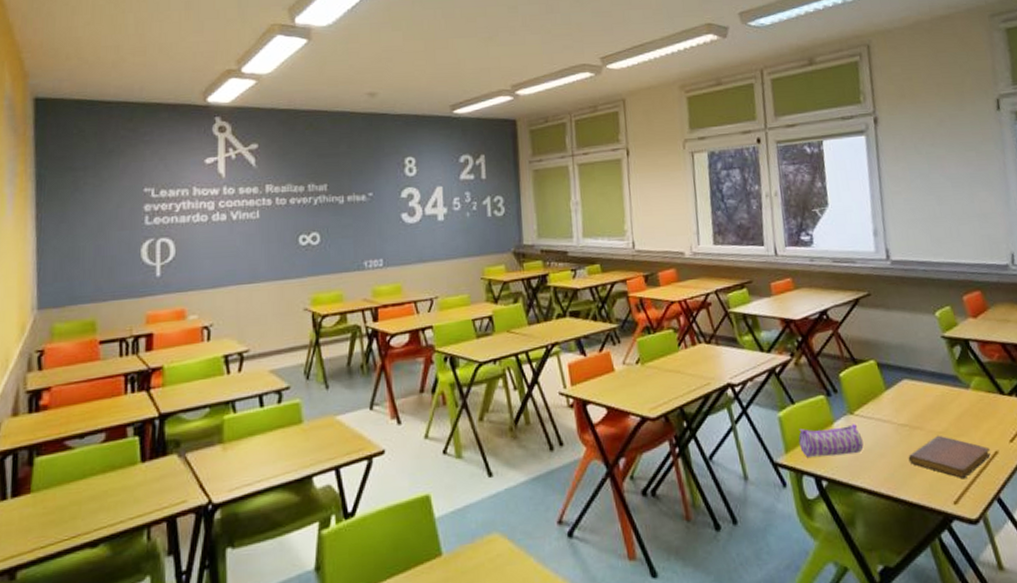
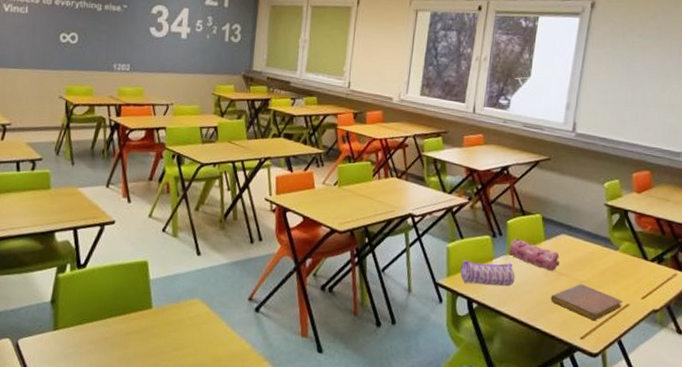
pencil case: none [848,392,910,426] -> present [509,238,560,272]

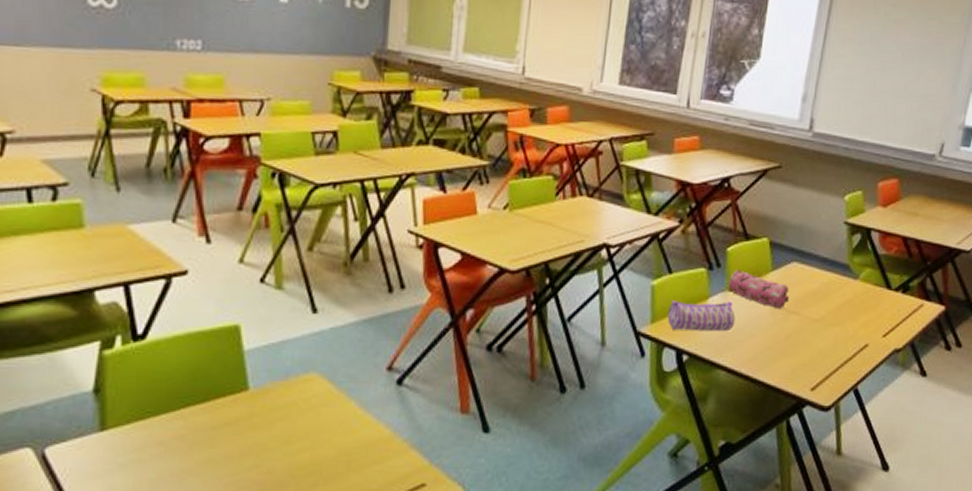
notebook: present [550,283,622,320] -> none [777,322,861,366]

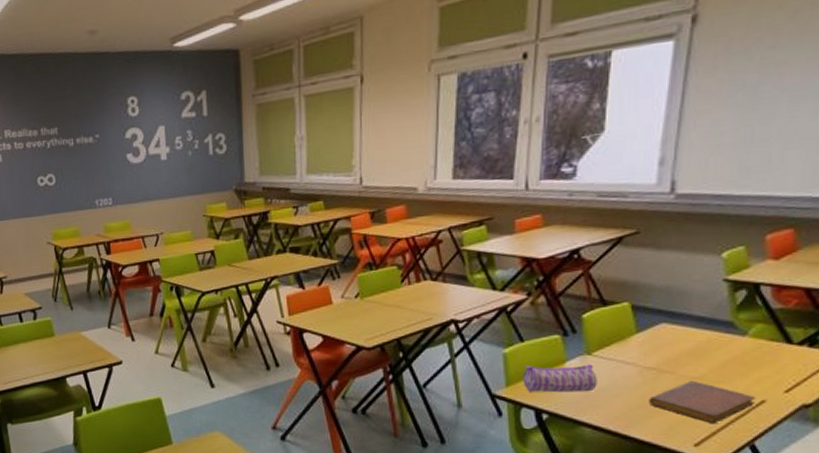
pencil case: present [728,269,790,310] -> none [587,334,660,370]
notebook: none [777,322,861,366] -> present [648,380,755,423]

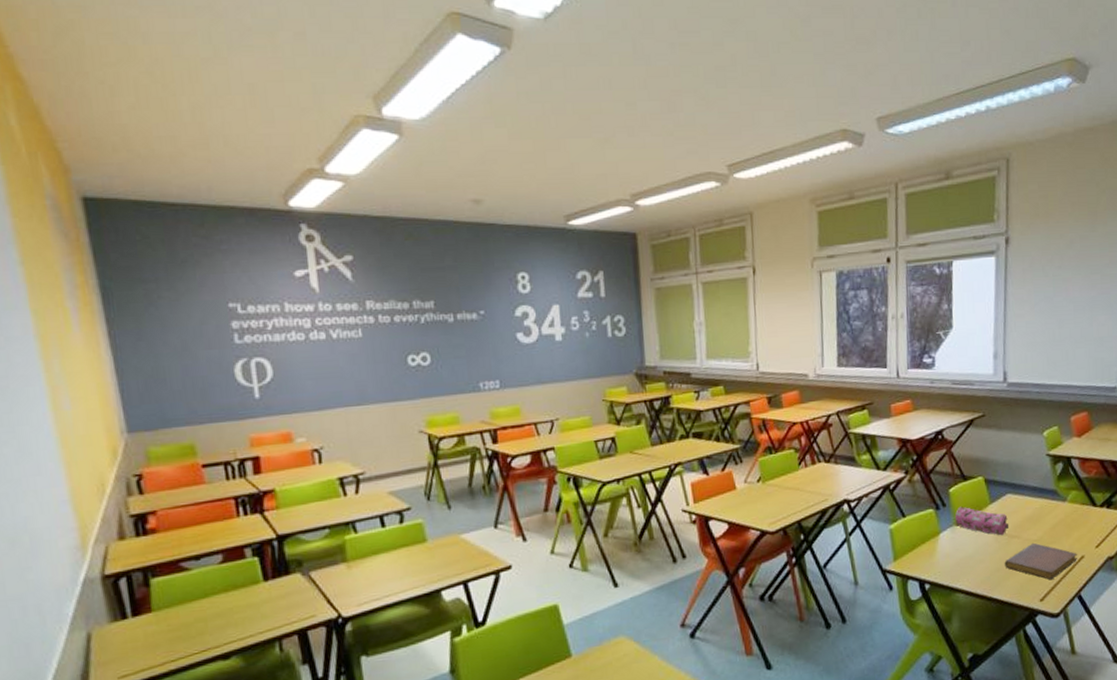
pencil case: present [523,364,597,393] -> none [907,534,965,564]
pencil case: none [587,334,660,370] -> present [954,506,1010,536]

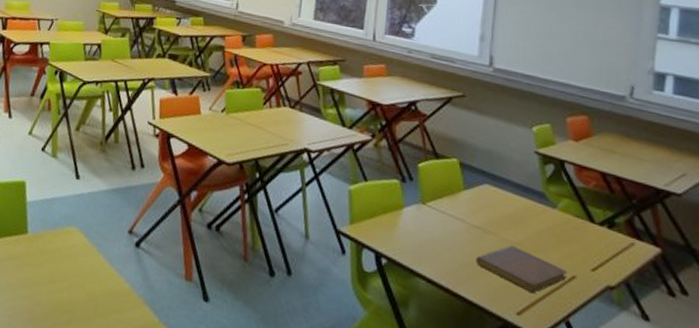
pencil case: present [954,506,1010,536] -> none [422,184,485,228]

